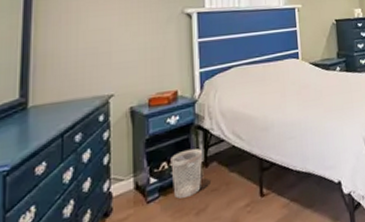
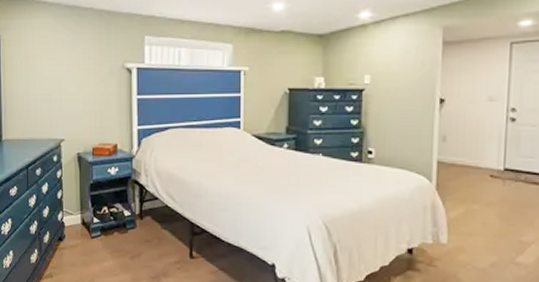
wastebasket: present [170,148,203,199] -> none [110,199,139,241]

